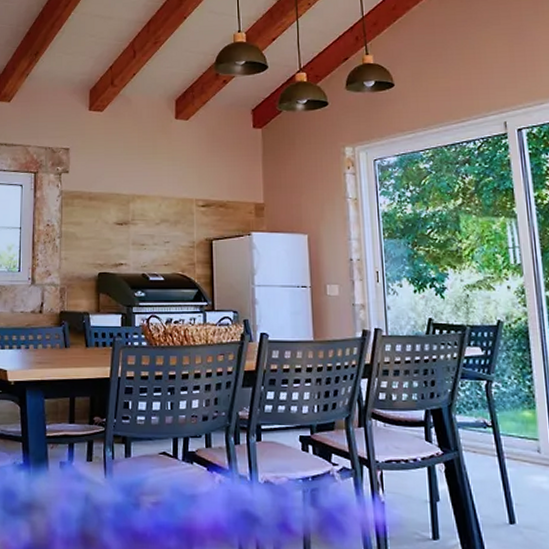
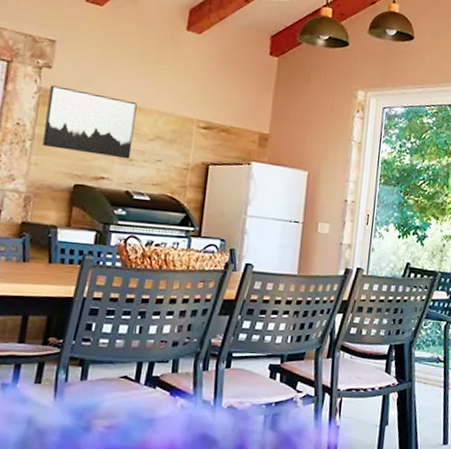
wall art: none [68,187,142,244] -> present [41,85,137,159]

